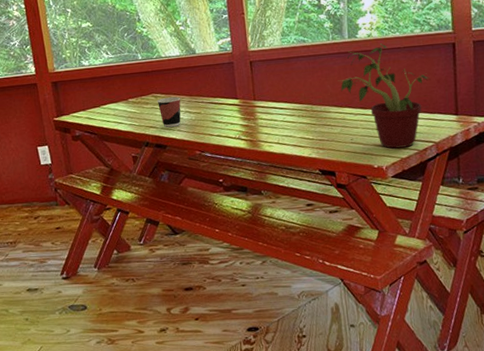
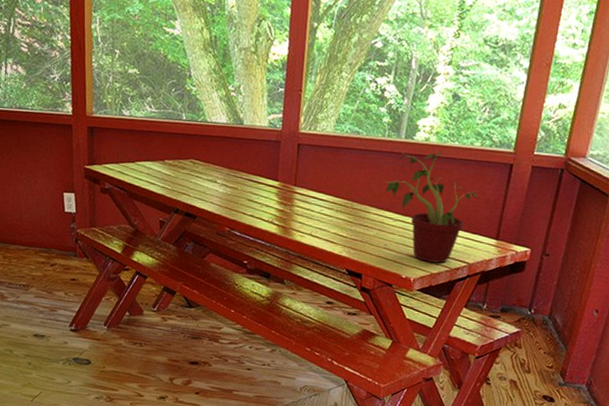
cup: present [157,96,181,127] -> none [194,165,220,198]

